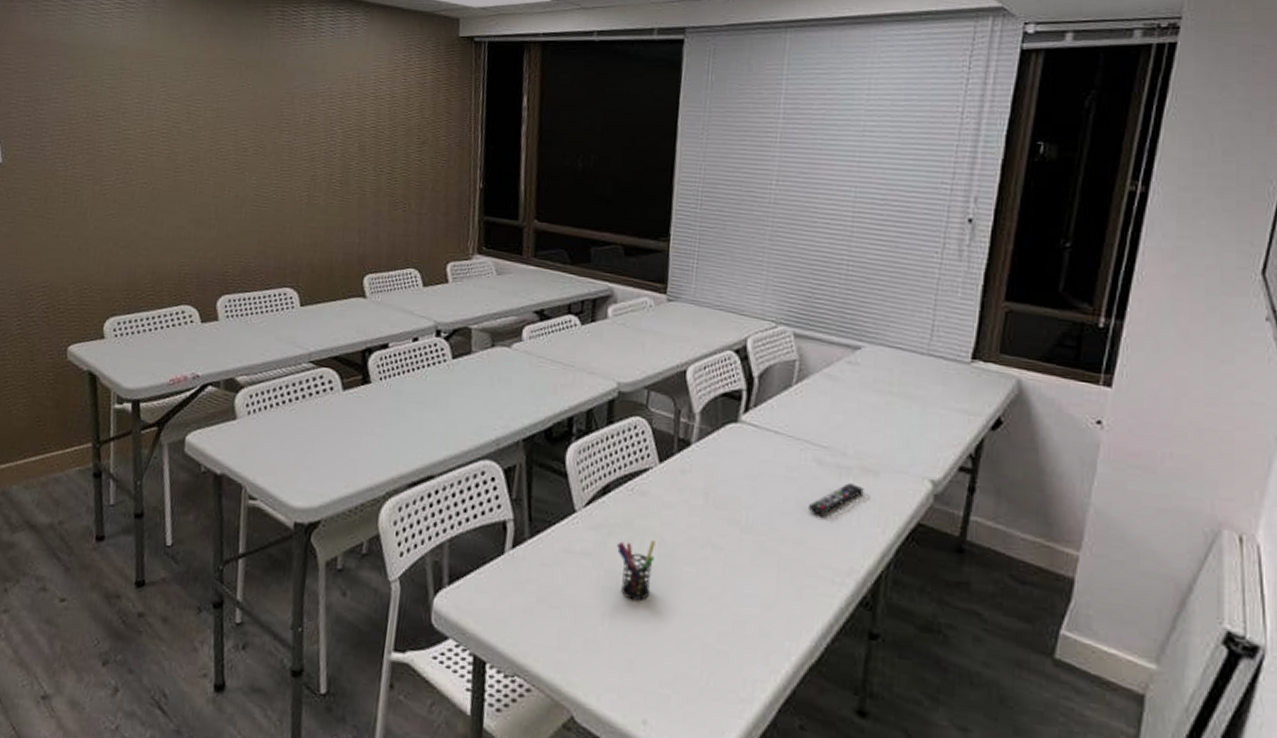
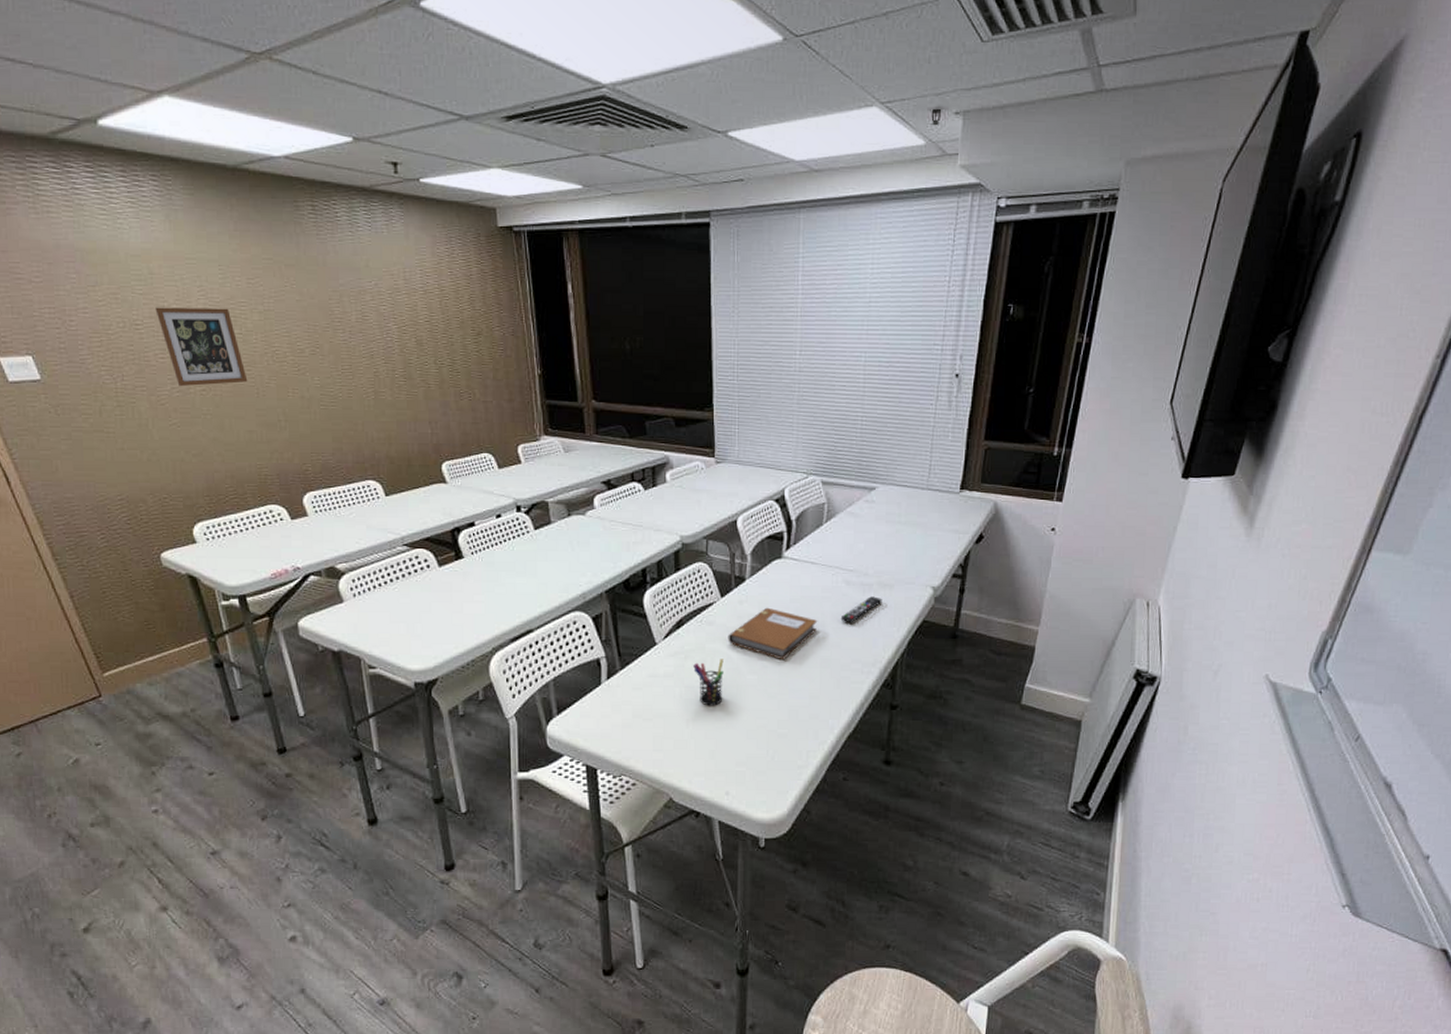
picture frame: none [118,100,189,179] -> present [155,307,248,387]
notebook: none [663,481,779,553] -> present [728,607,818,660]

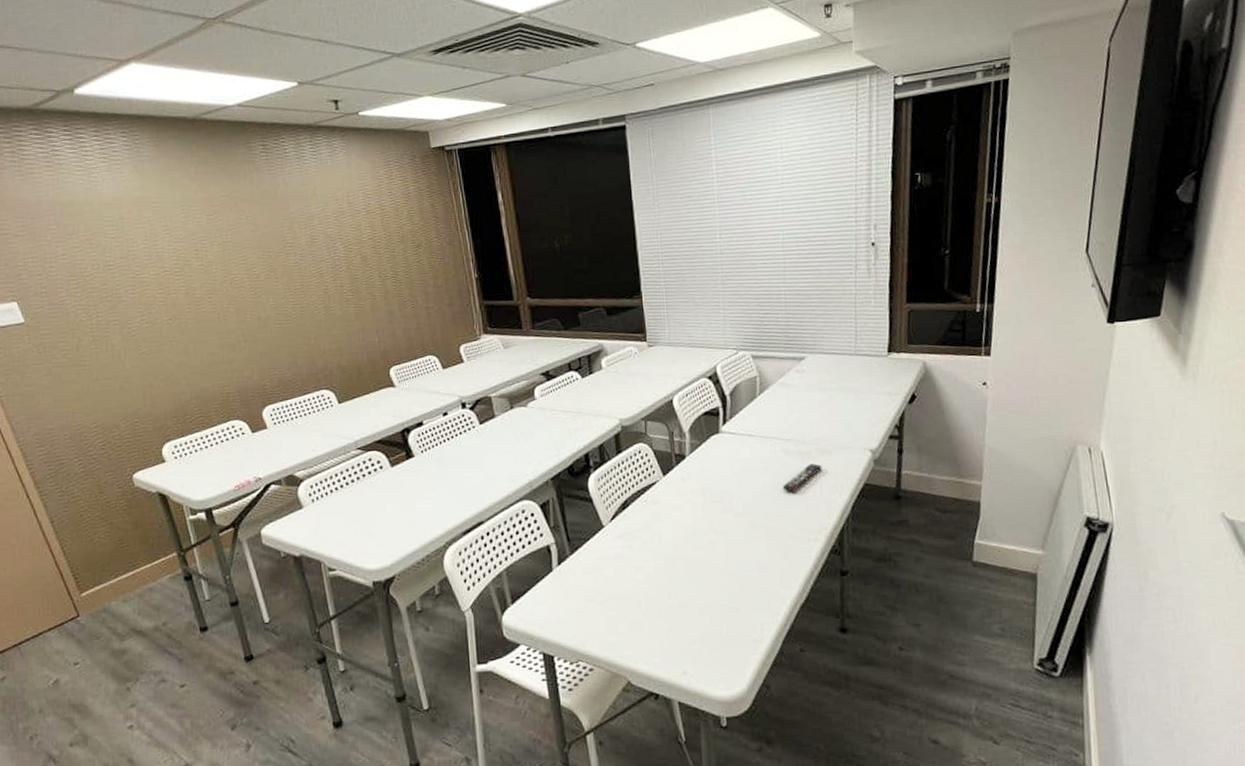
picture frame: present [155,307,248,387] -> none [126,243,210,318]
pen holder: present [693,659,724,706] -> none [641,536,673,585]
notebook: present [728,607,818,660] -> none [673,482,760,534]

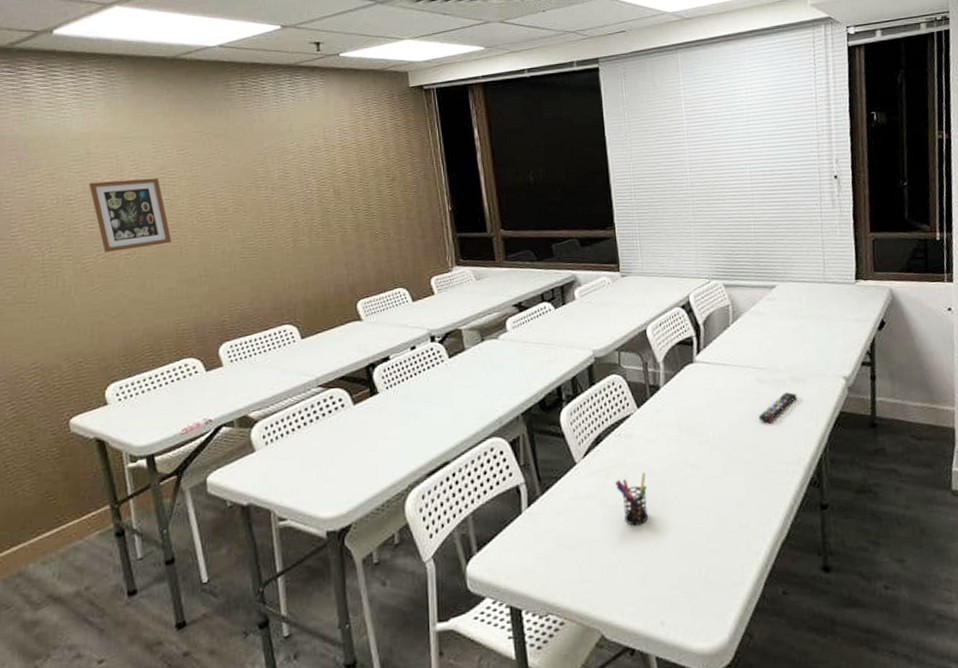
picture frame: none [126,243,210,318] -> present [89,178,172,253]
pen holder: none [641,536,673,585] -> present [615,472,649,526]

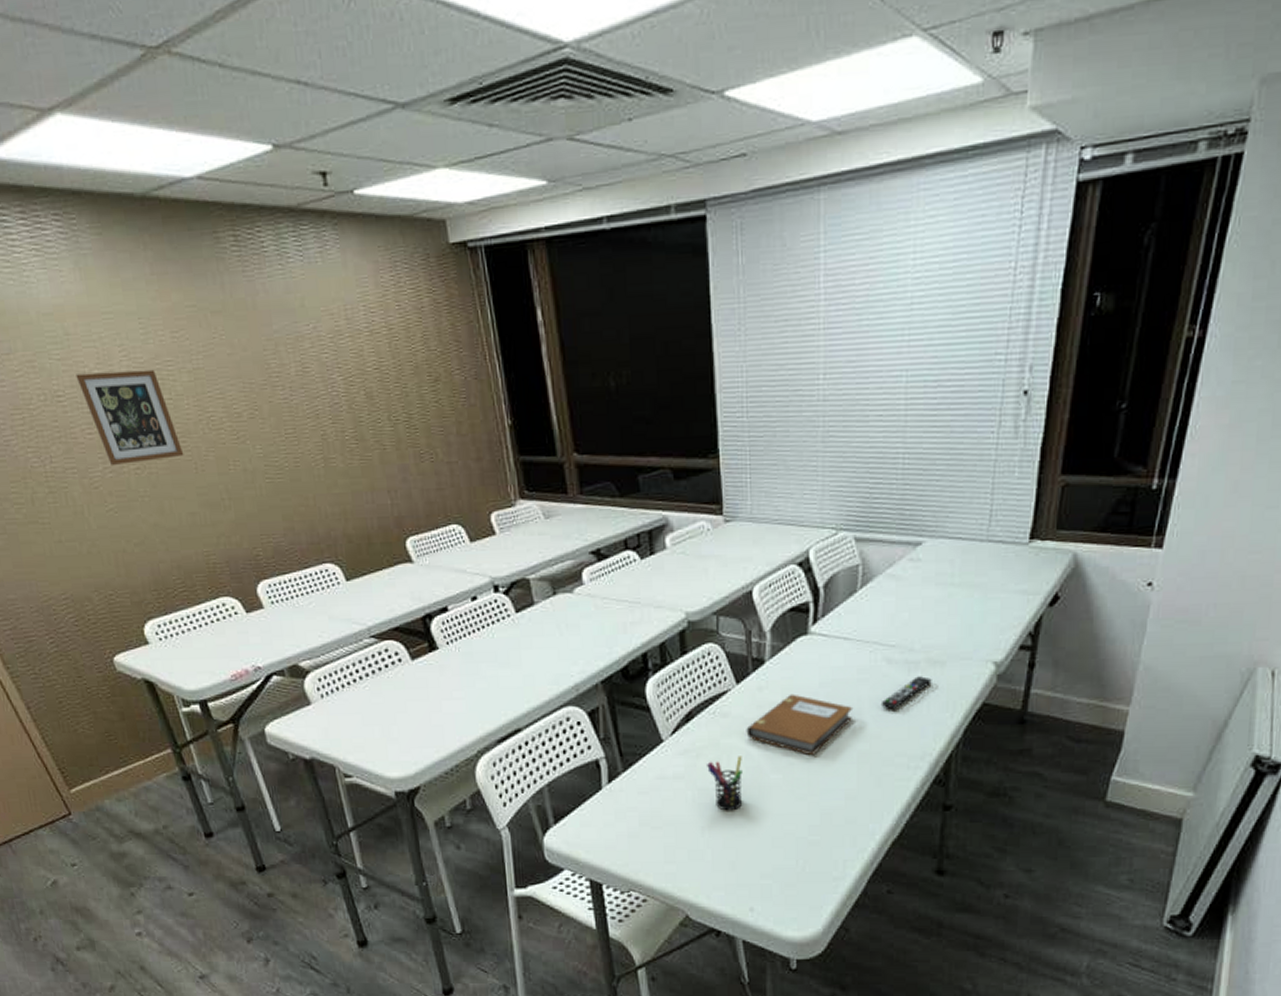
notebook: none [648,413,736,468] -> present [746,694,854,756]

